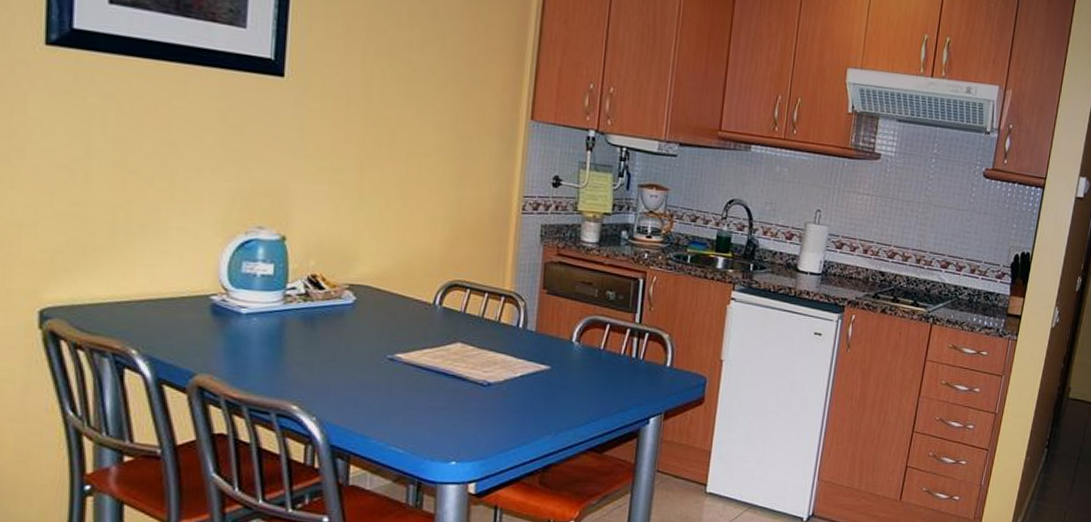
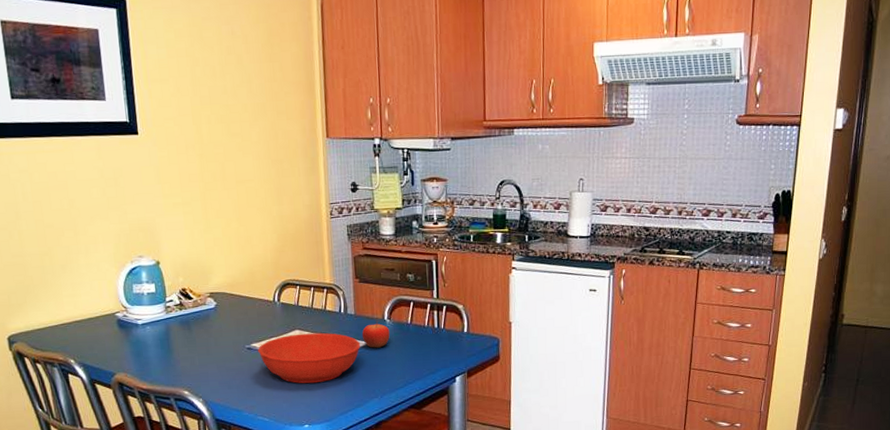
bowl: none [403,347,538,411] -> present [258,332,360,384]
fruit: none [541,343,577,375] -> present [361,321,390,348]

